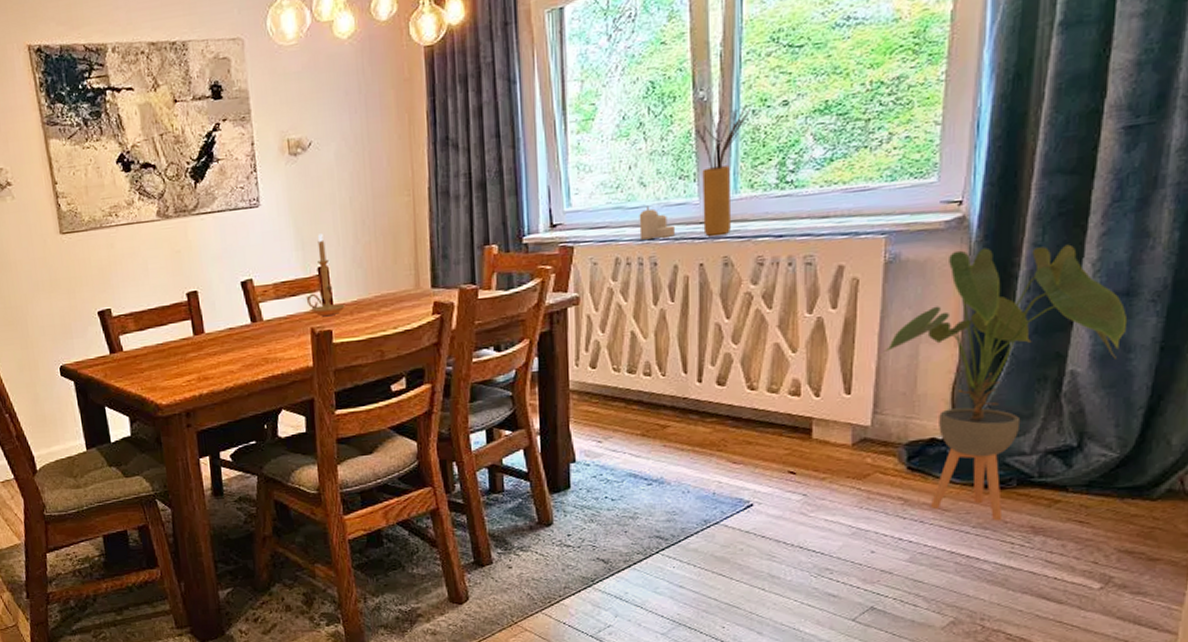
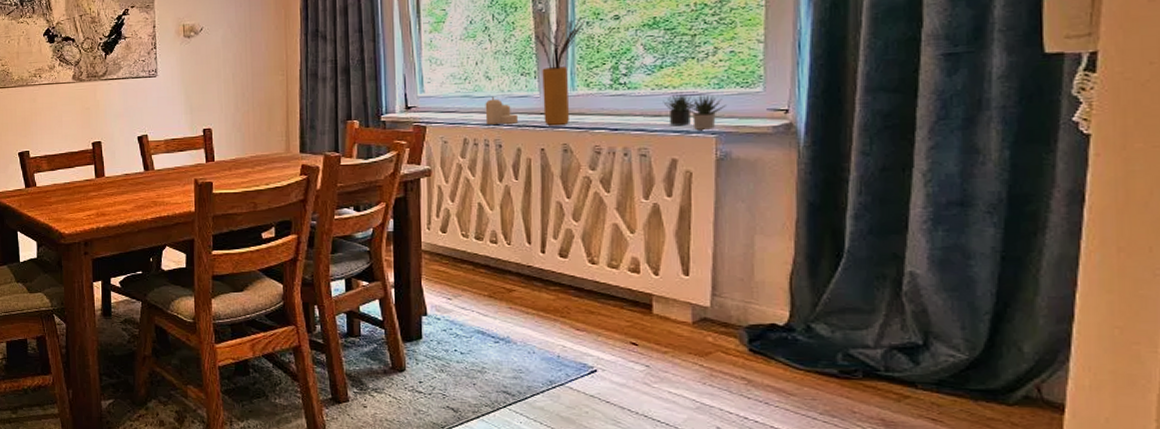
candle holder: present [306,233,345,316] -> none [191,102,225,170]
succulent plant: none [832,189,898,231] -> present [663,93,726,130]
house plant: present [884,244,1128,521] -> none [720,152,965,411]

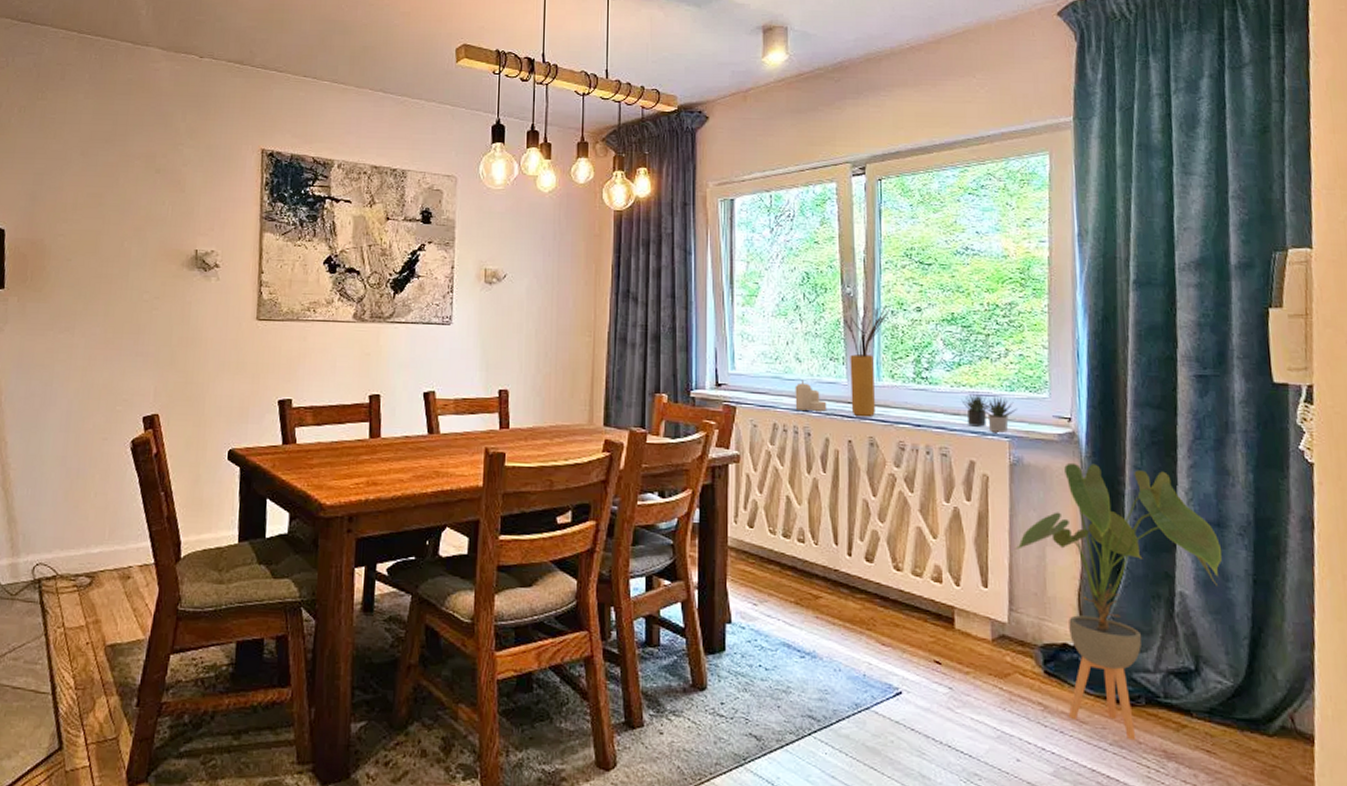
house plant: none [720,152,965,411] -> present [1015,462,1223,741]

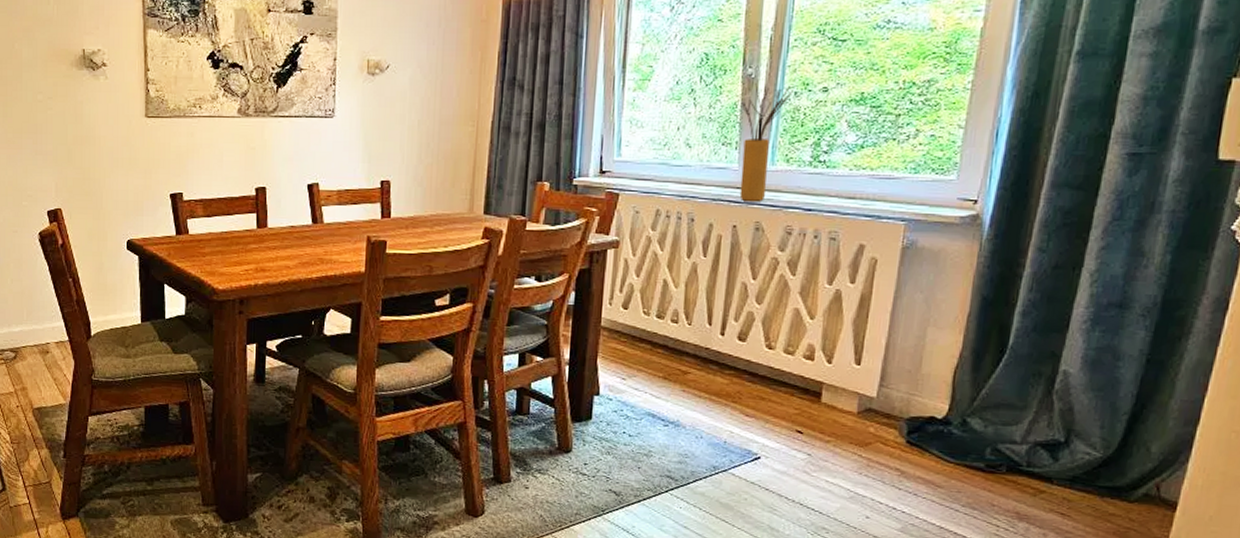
candle: present [795,380,827,411] -> none [680,165,715,197]
succulent plant: present [961,393,1017,433] -> none [859,176,919,216]
house plant: present [1015,462,1223,741] -> none [895,245,1119,504]

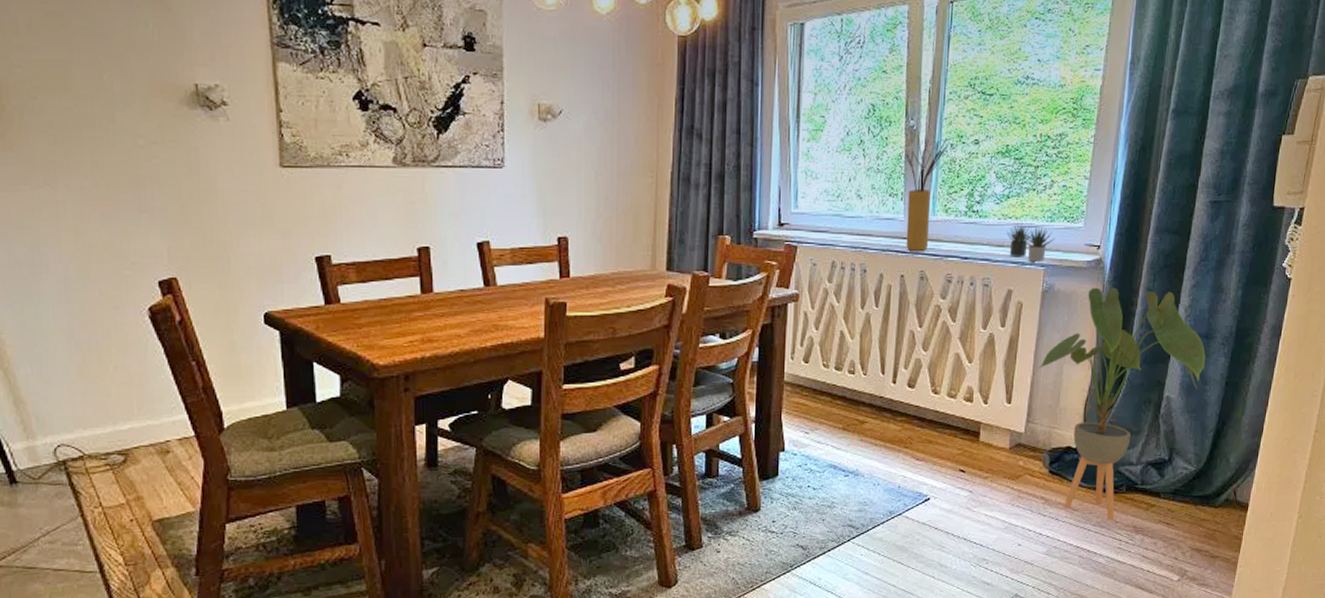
succulent plant: none [859,176,919,216] -> present [1006,224,1055,262]
house plant: none [895,245,1119,504] -> present [1038,287,1206,521]

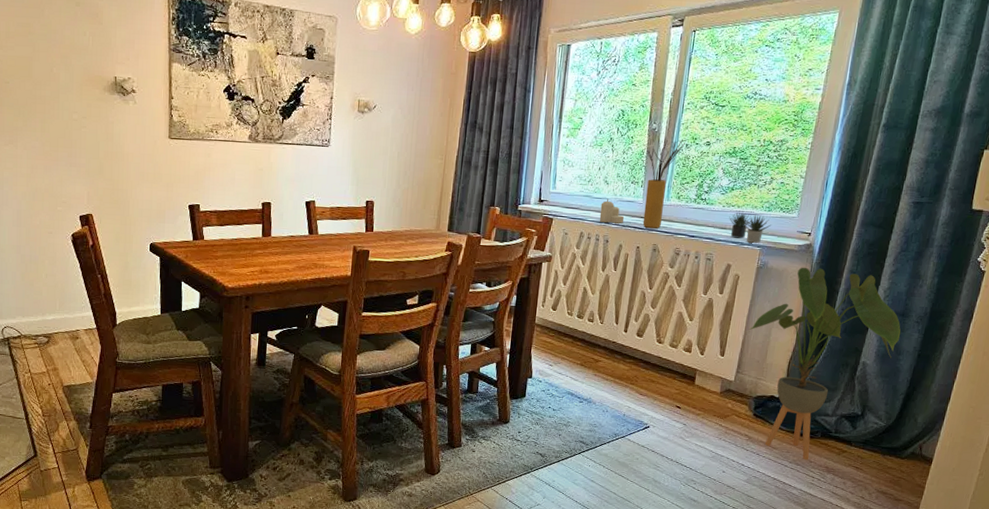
candle: none [853,217,884,247] -> present [599,198,624,224]

